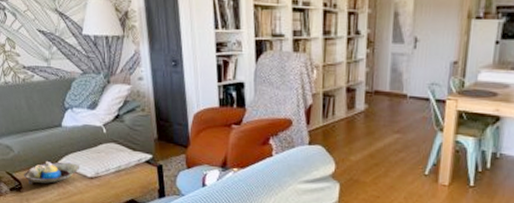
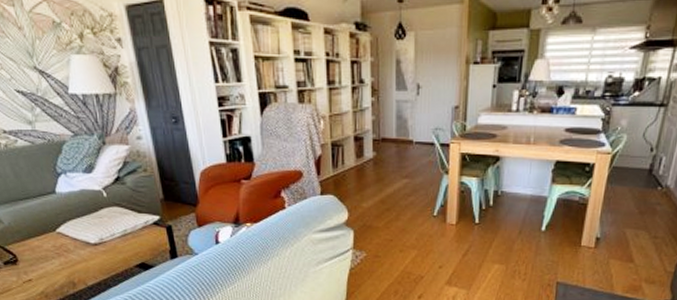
decorative bowl: present [24,161,79,184] -> none [18,230,81,256]

